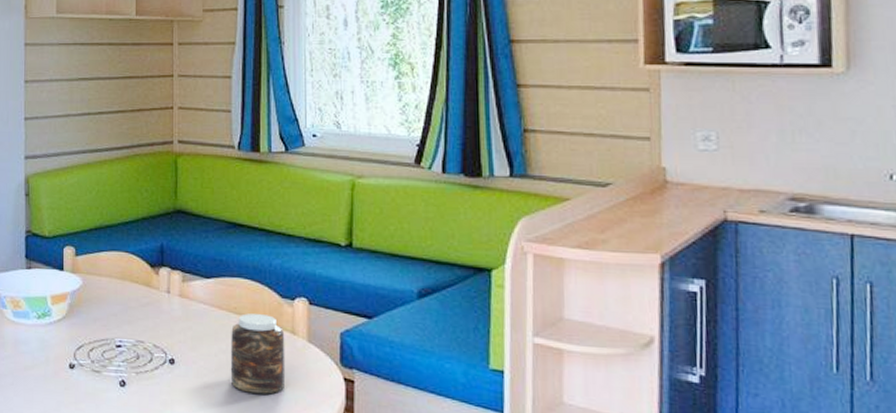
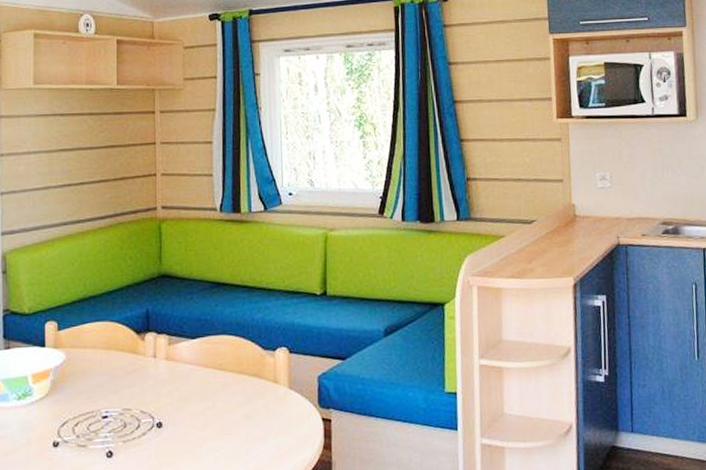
jar: present [231,313,286,394] -> none [217,367,269,445]

